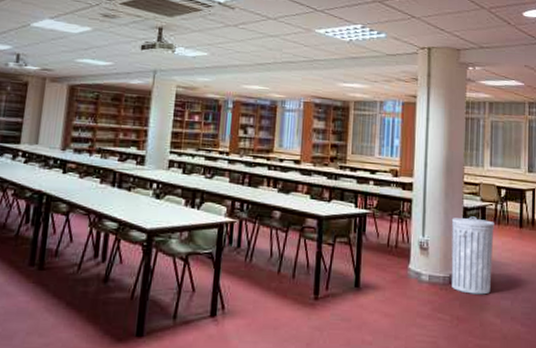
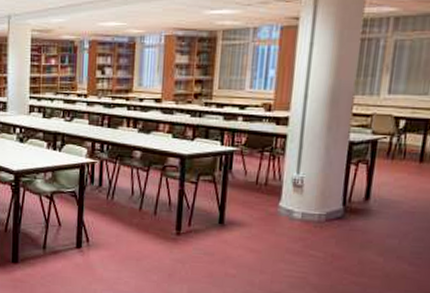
trash can: present [451,216,495,295] -> none [328,151,387,233]

